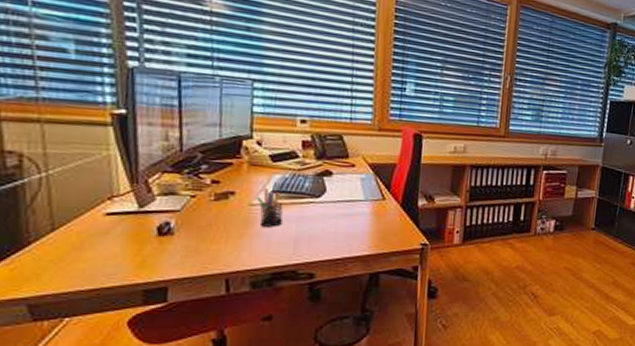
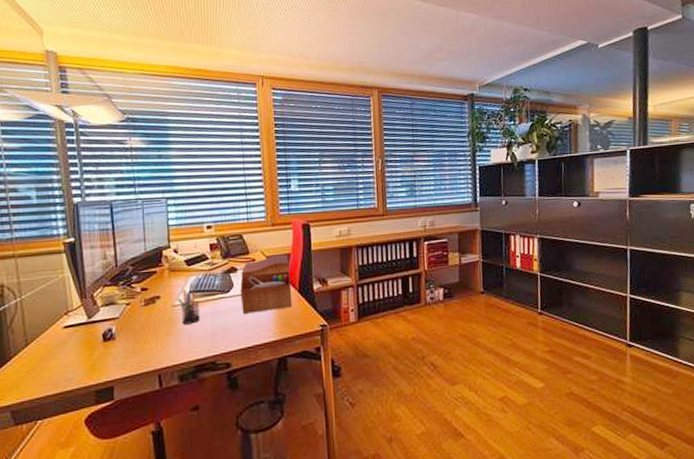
sewing box: none [333,163,394,223] -> present [240,254,292,314]

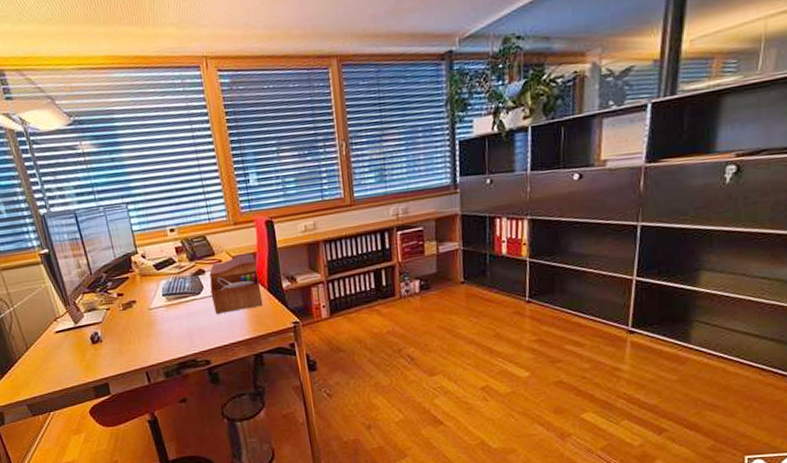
pen holder: present [177,290,201,324] -> none [152,294,177,326]

